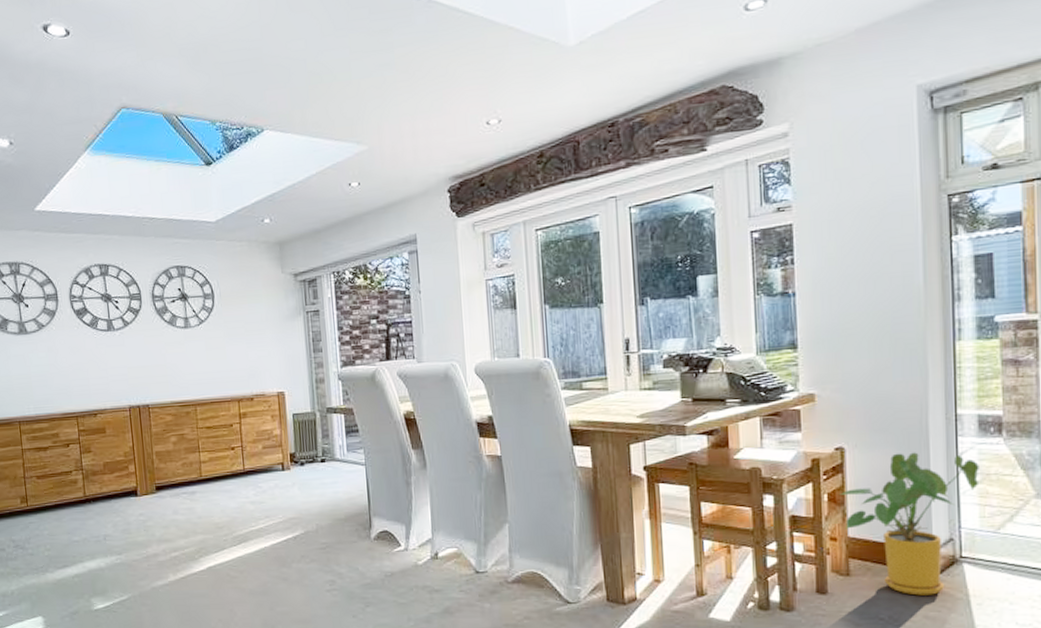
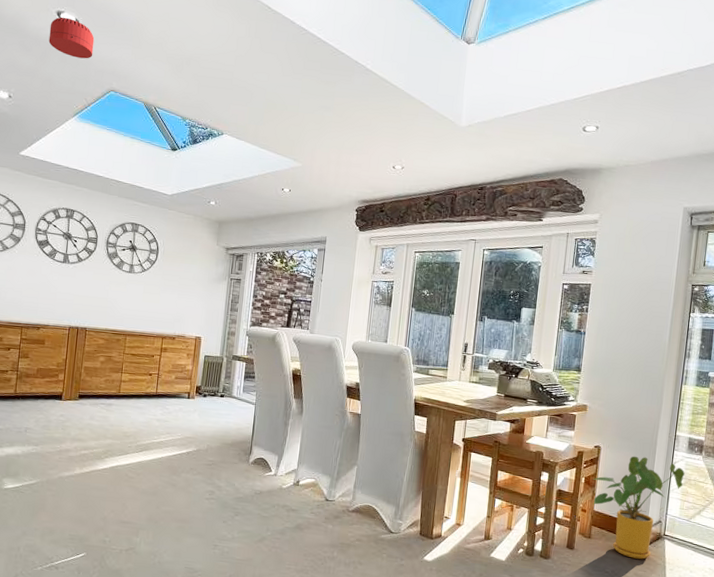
smoke detector: none [38,30,93,78] -> present [48,17,95,59]

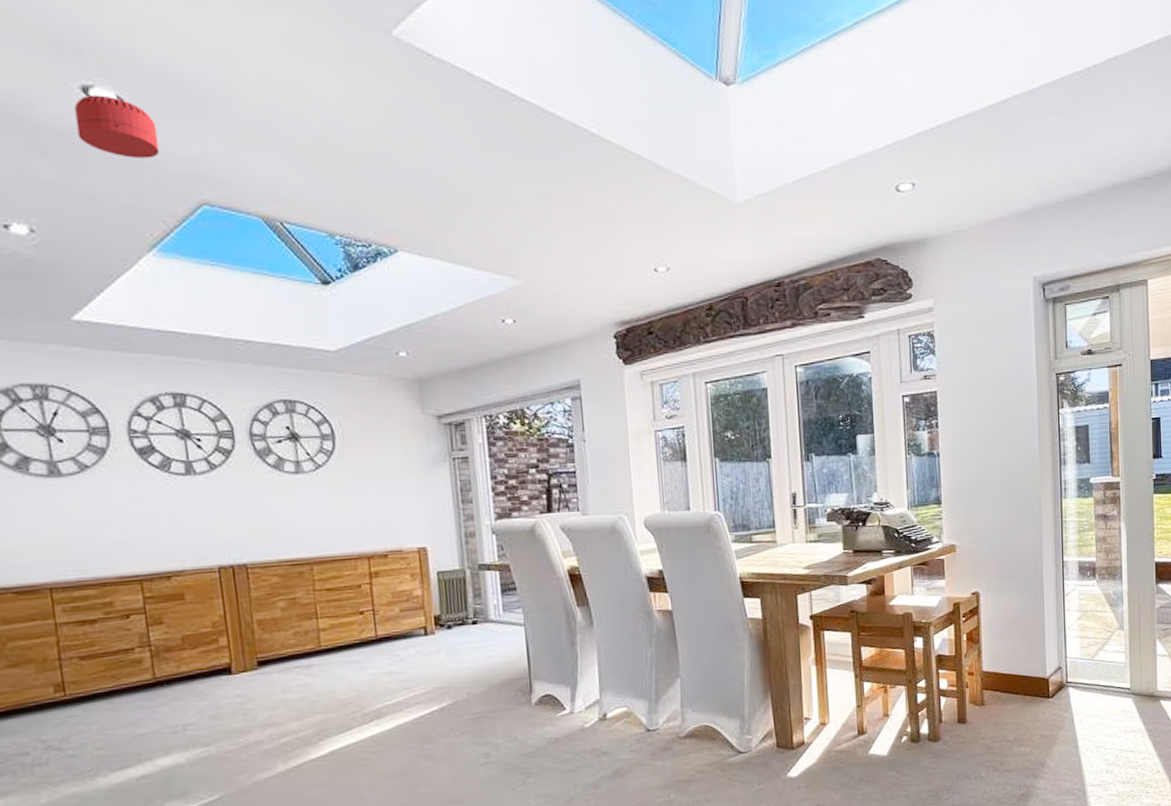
house plant: present [593,456,685,559] -> none [976,594,1080,718]

